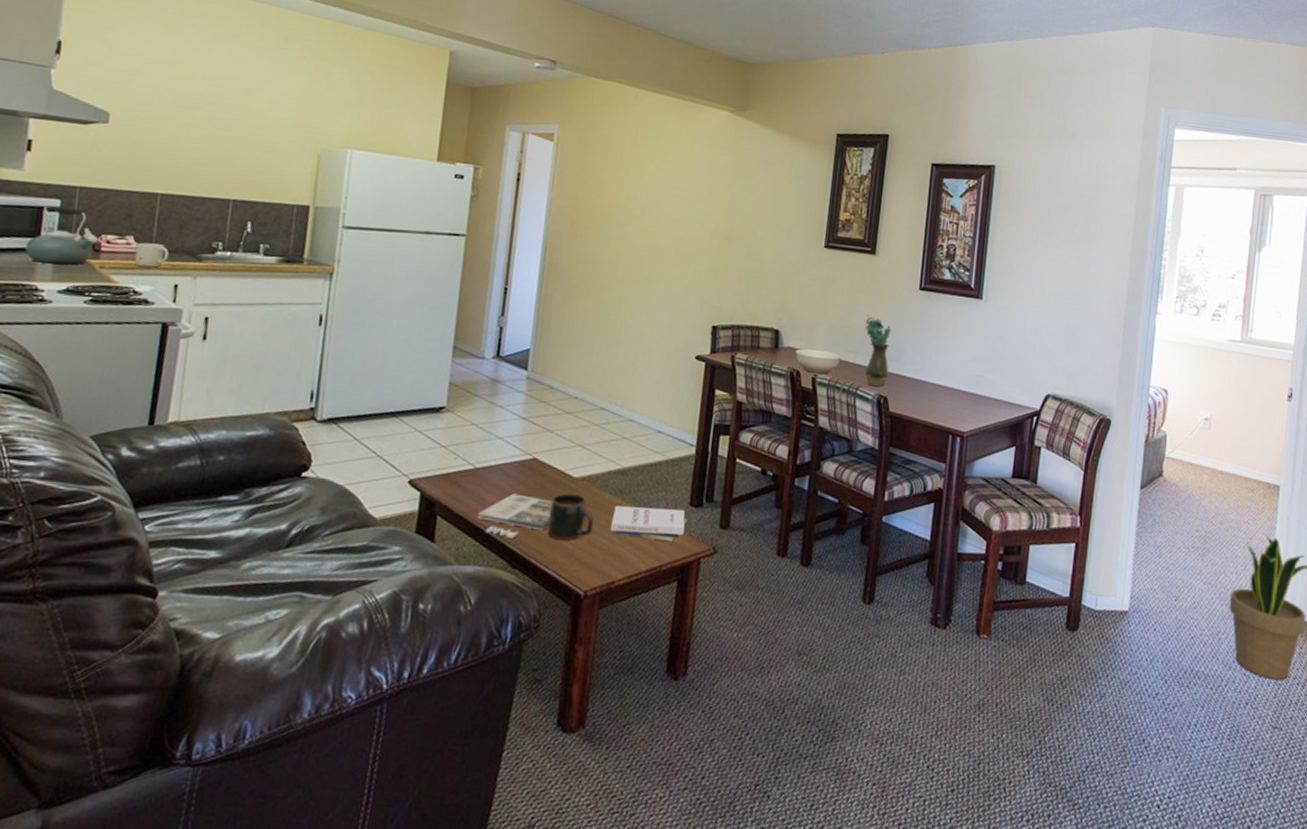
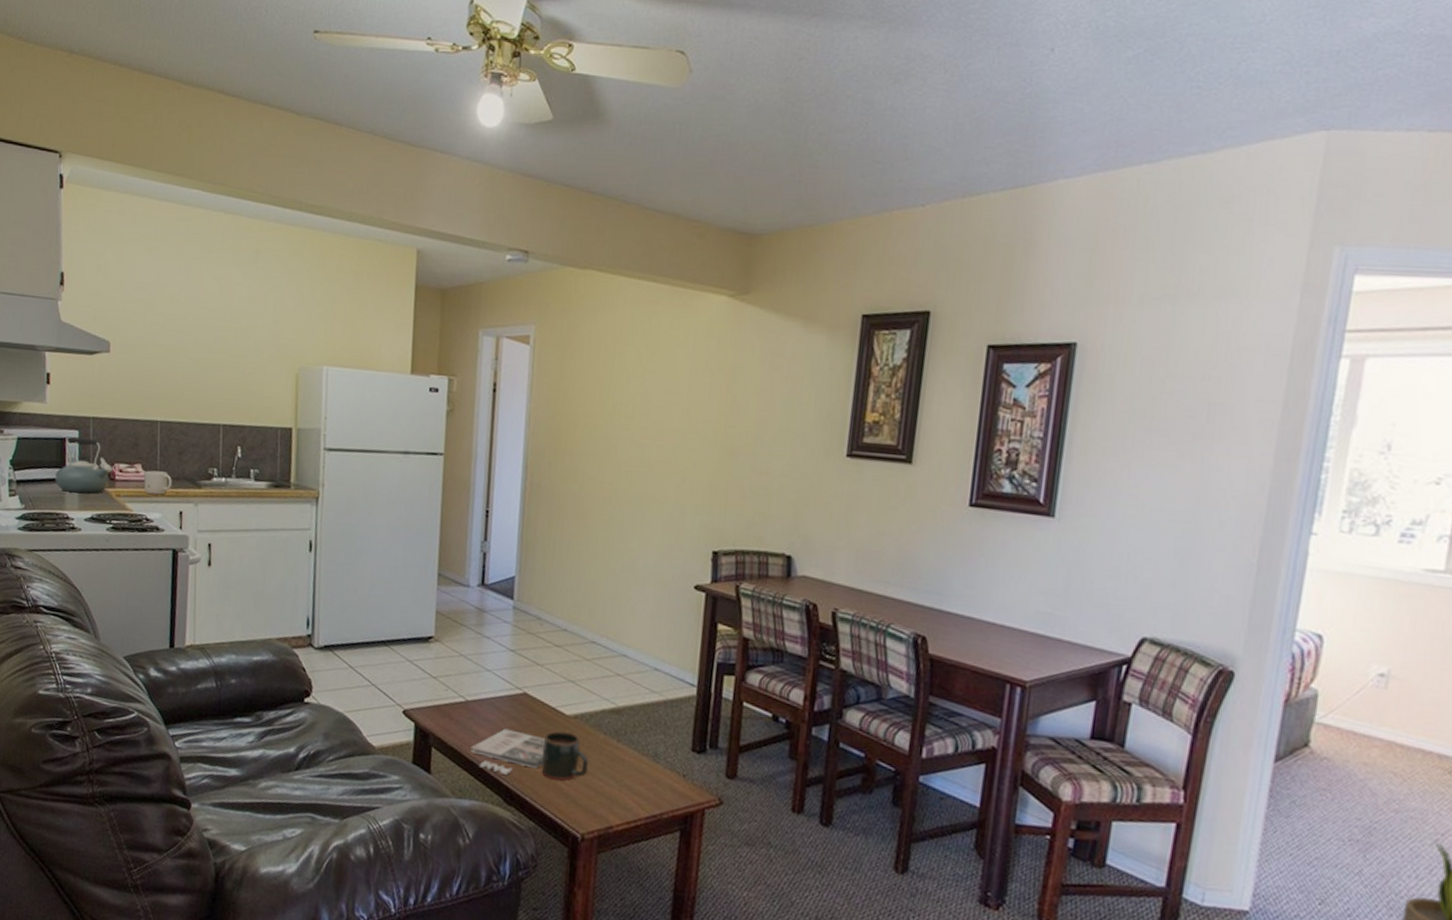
books: present [610,505,688,542] -> none [606,747,690,790]
bowl: present [795,348,842,374] -> none [811,577,869,608]
vase: present [865,315,891,387] -> none [898,537,932,625]

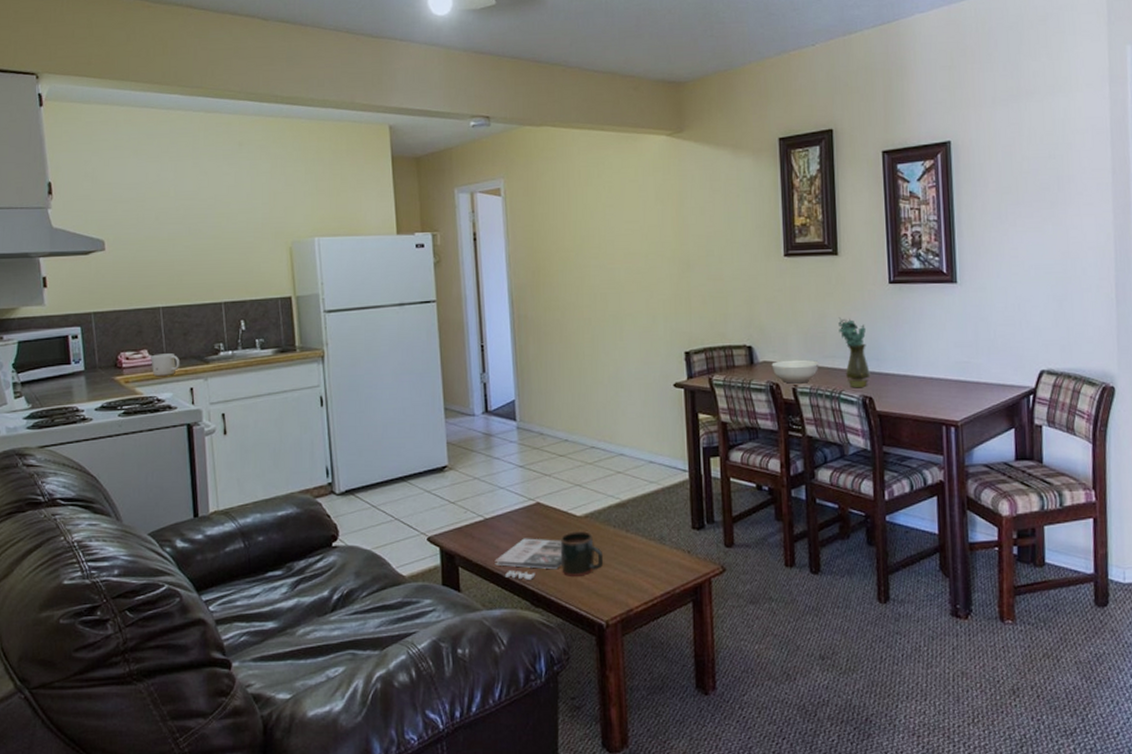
kettle: present [55,436,113,494] -> none [61,332,119,386]
bowl: none [811,577,869,608] -> present [771,359,819,384]
vase: none [898,537,932,625] -> present [838,317,871,388]

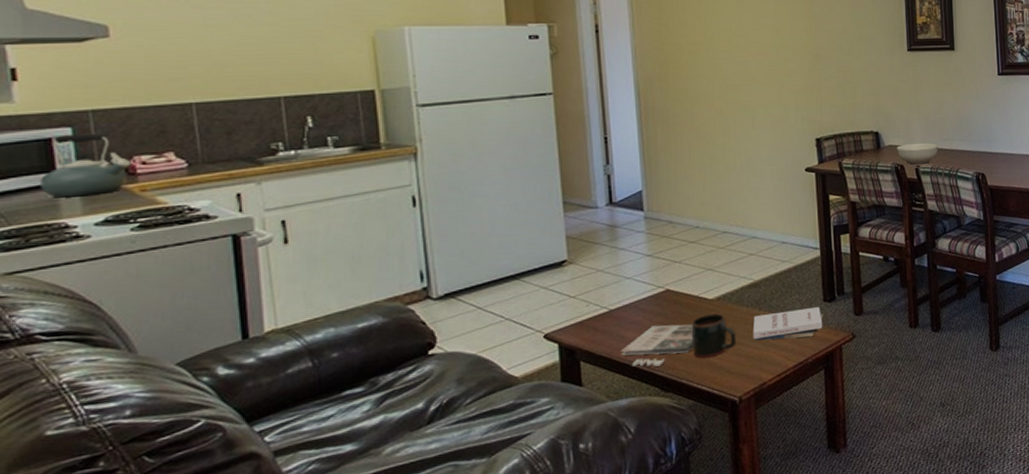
kettle: none [61,332,119,386] -> present [40,133,131,198]
mug: present [151,353,180,376] -> none [179,155,222,182]
books: none [619,533,692,566] -> present [752,306,824,341]
vase: present [838,317,871,388] -> none [955,105,983,167]

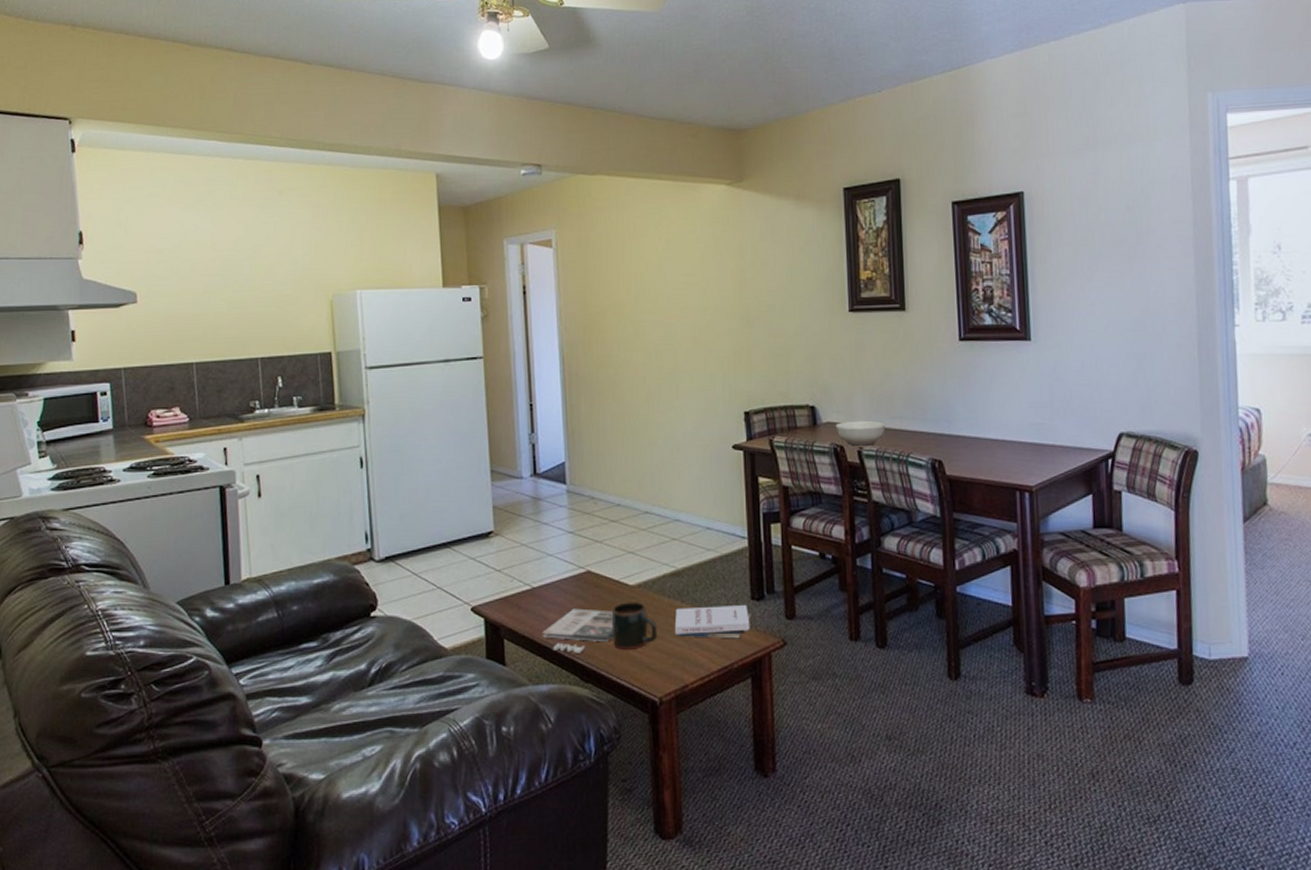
kettle: present [40,133,131,198] -> none [88,388,149,445]

